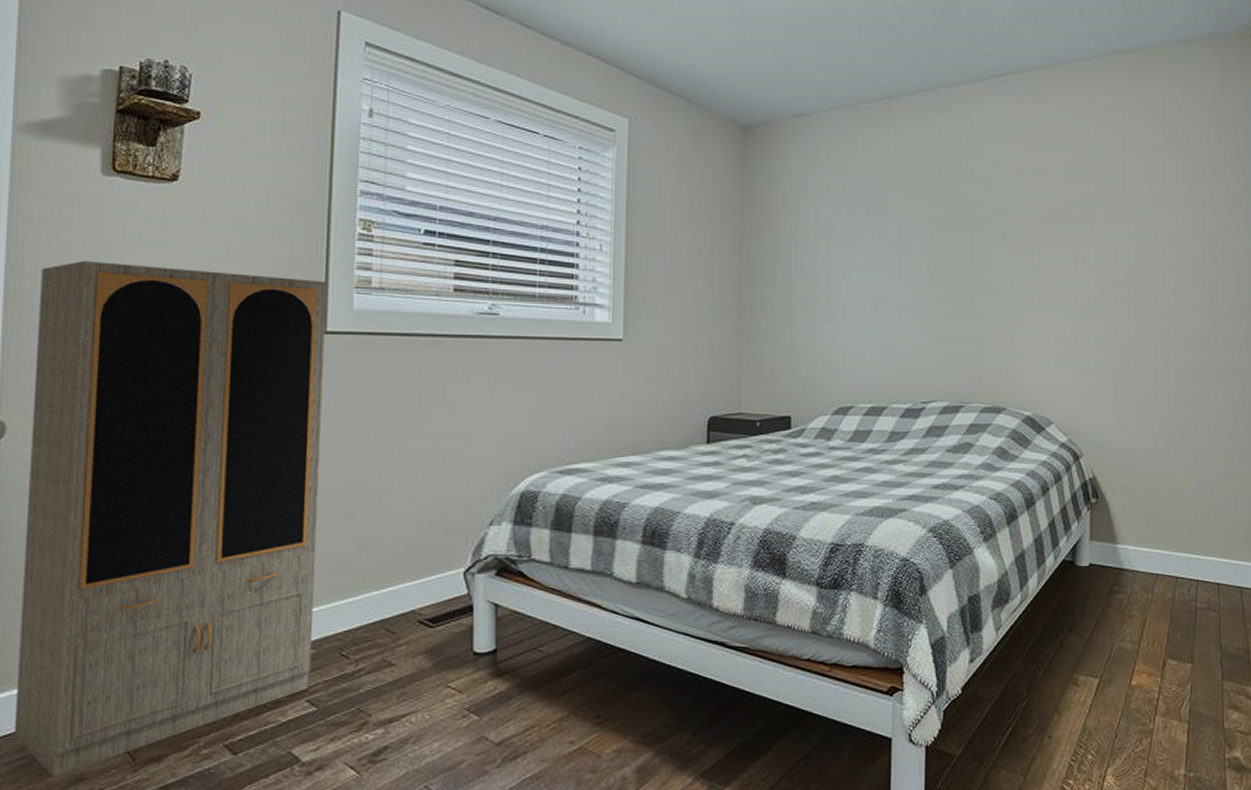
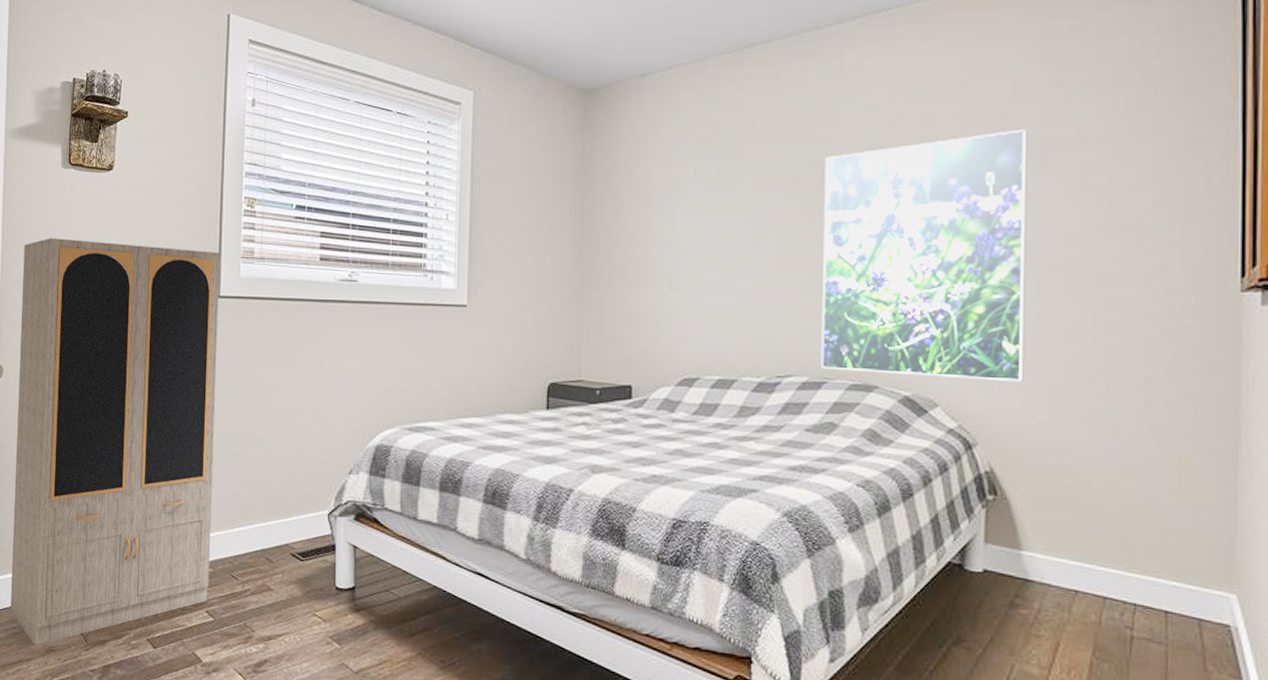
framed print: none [959,185,1116,400] -> present [821,128,1027,382]

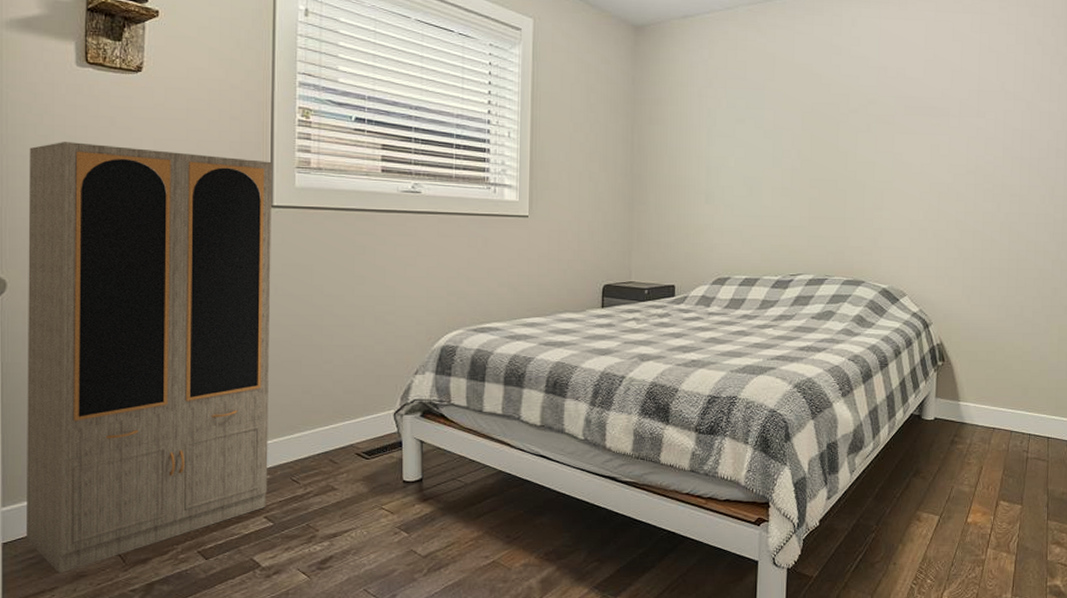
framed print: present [821,128,1027,382] -> none [823,82,969,275]

